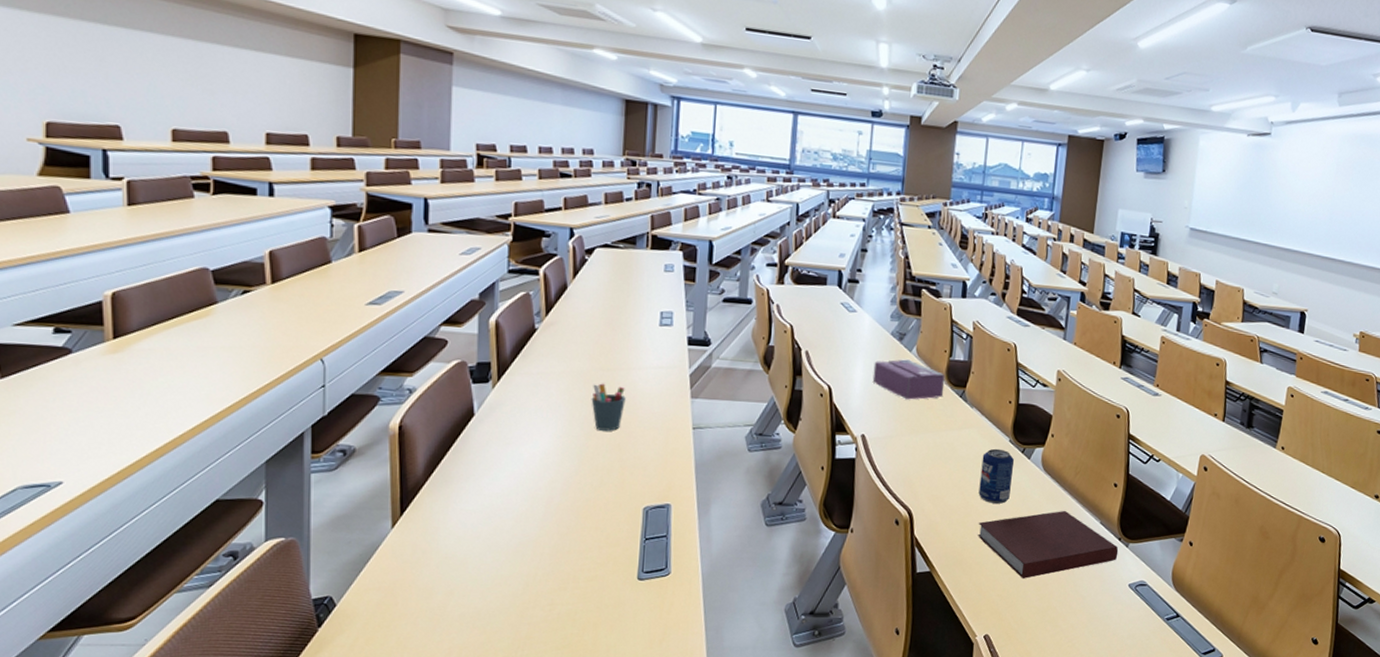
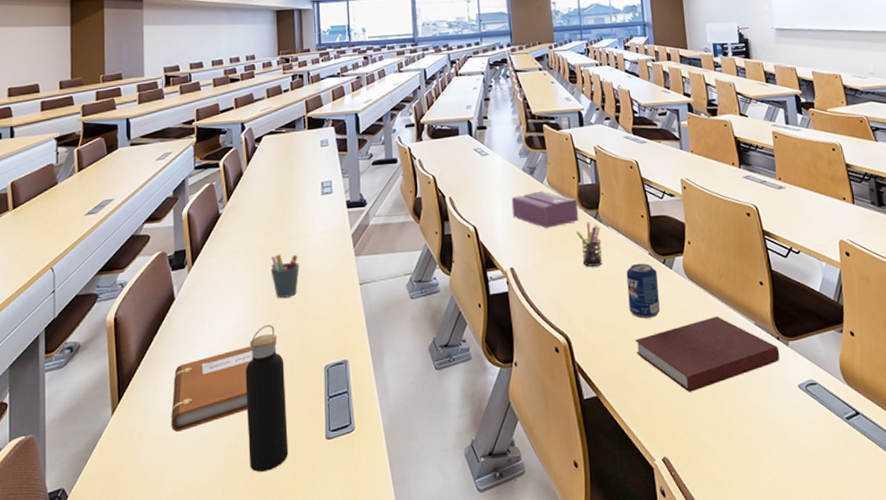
notebook: none [462,476,563,554] -> present [171,346,253,432]
water bottle: none [549,456,599,604] -> present [245,324,289,472]
pen holder: none [937,399,964,446] -> present [575,222,602,267]

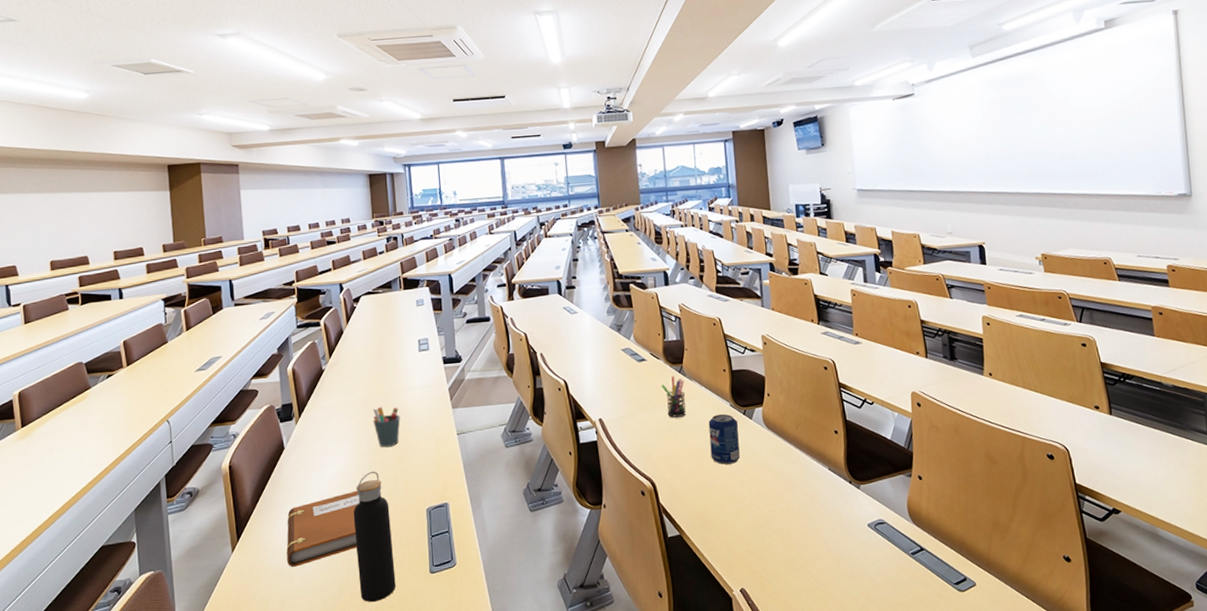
tissue box: present [511,190,579,229] -> none [599,347,664,382]
notebook: present [634,315,780,392] -> none [715,462,852,531]

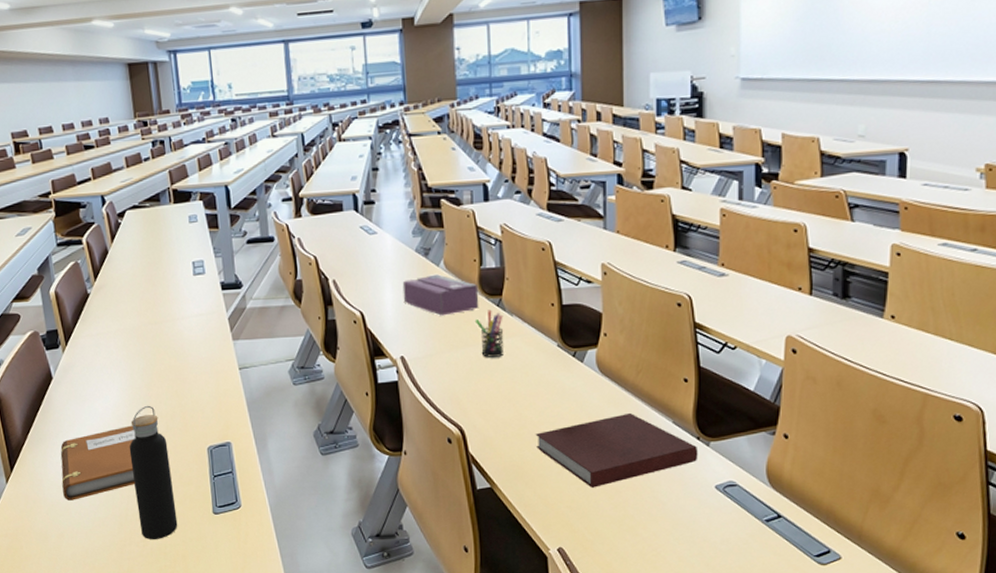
pen holder: present [373,407,400,447] -> none [145,336,176,380]
tissue box: none [599,347,664,382] -> present [402,274,479,316]
beverage can: present [708,414,740,465] -> none [530,355,566,413]
notebook: none [715,462,852,531] -> present [535,412,698,488]

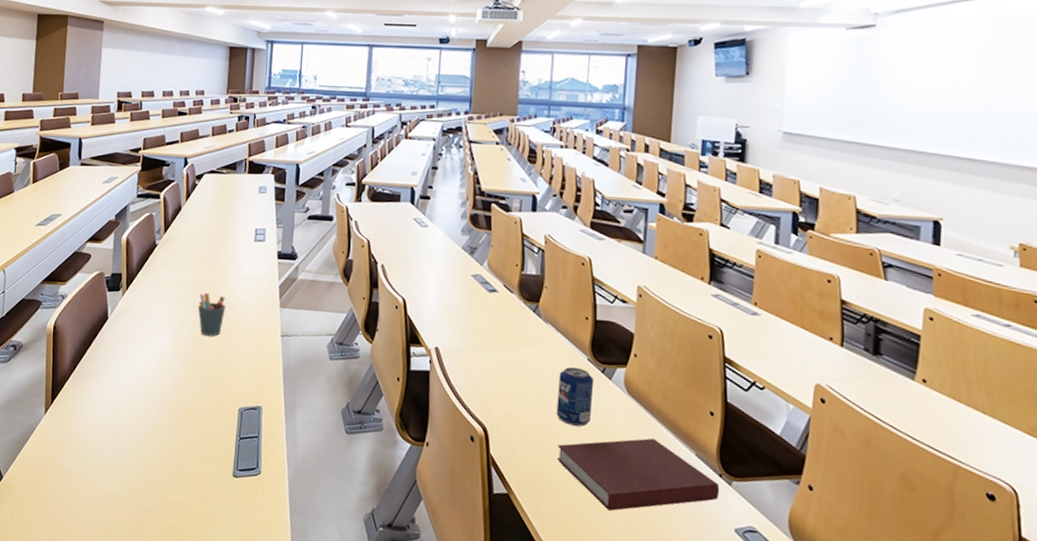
notebook: present [60,425,136,501] -> none [95,375,174,441]
water bottle: present [129,405,178,539] -> none [161,358,202,494]
pen holder: none [145,336,176,380] -> present [198,292,226,336]
tissue box: present [402,274,479,316] -> none [445,273,518,314]
pen holder: present [474,309,504,357] -> none [510,314,538,362]
beverage can: none [530,355,566,413] -> present [556,366,594,426]

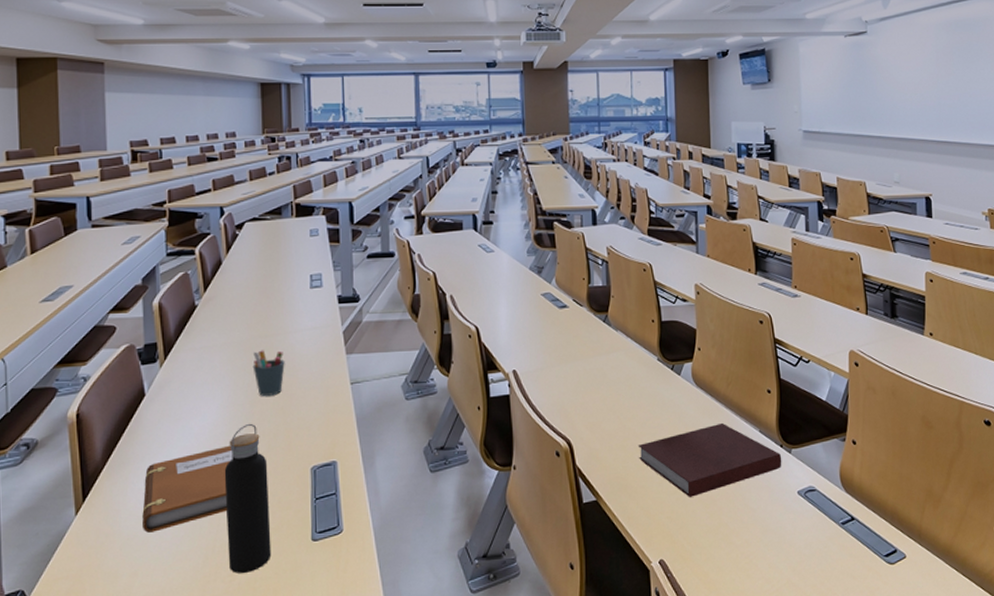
notebook: none [95,375,174,441] -> present [142,445,233,533]
water bottle: none [161,358,202,494] -> present [224,423,272,573]
beverage can: present [556,366,594,426] -> none [633,368,666,424]

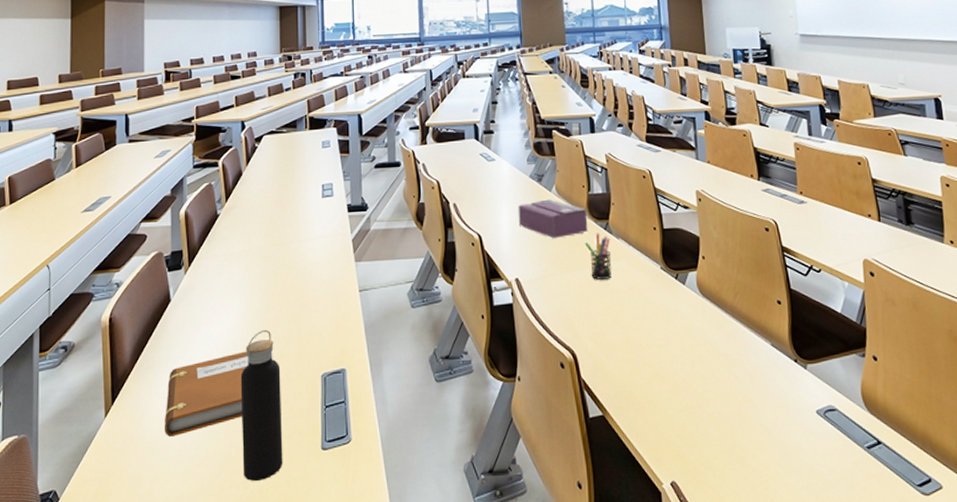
pen holder: present [252,350,285,396] -> none [268,257,298,303]
tissue box: none [516,291,587,331] -> present [518,199,588,239]
pen holder: none [583,325,609,371] -> present [584,233,611,280]
notebook: present [637,422,782,497] -> none [643,335,798,414]

